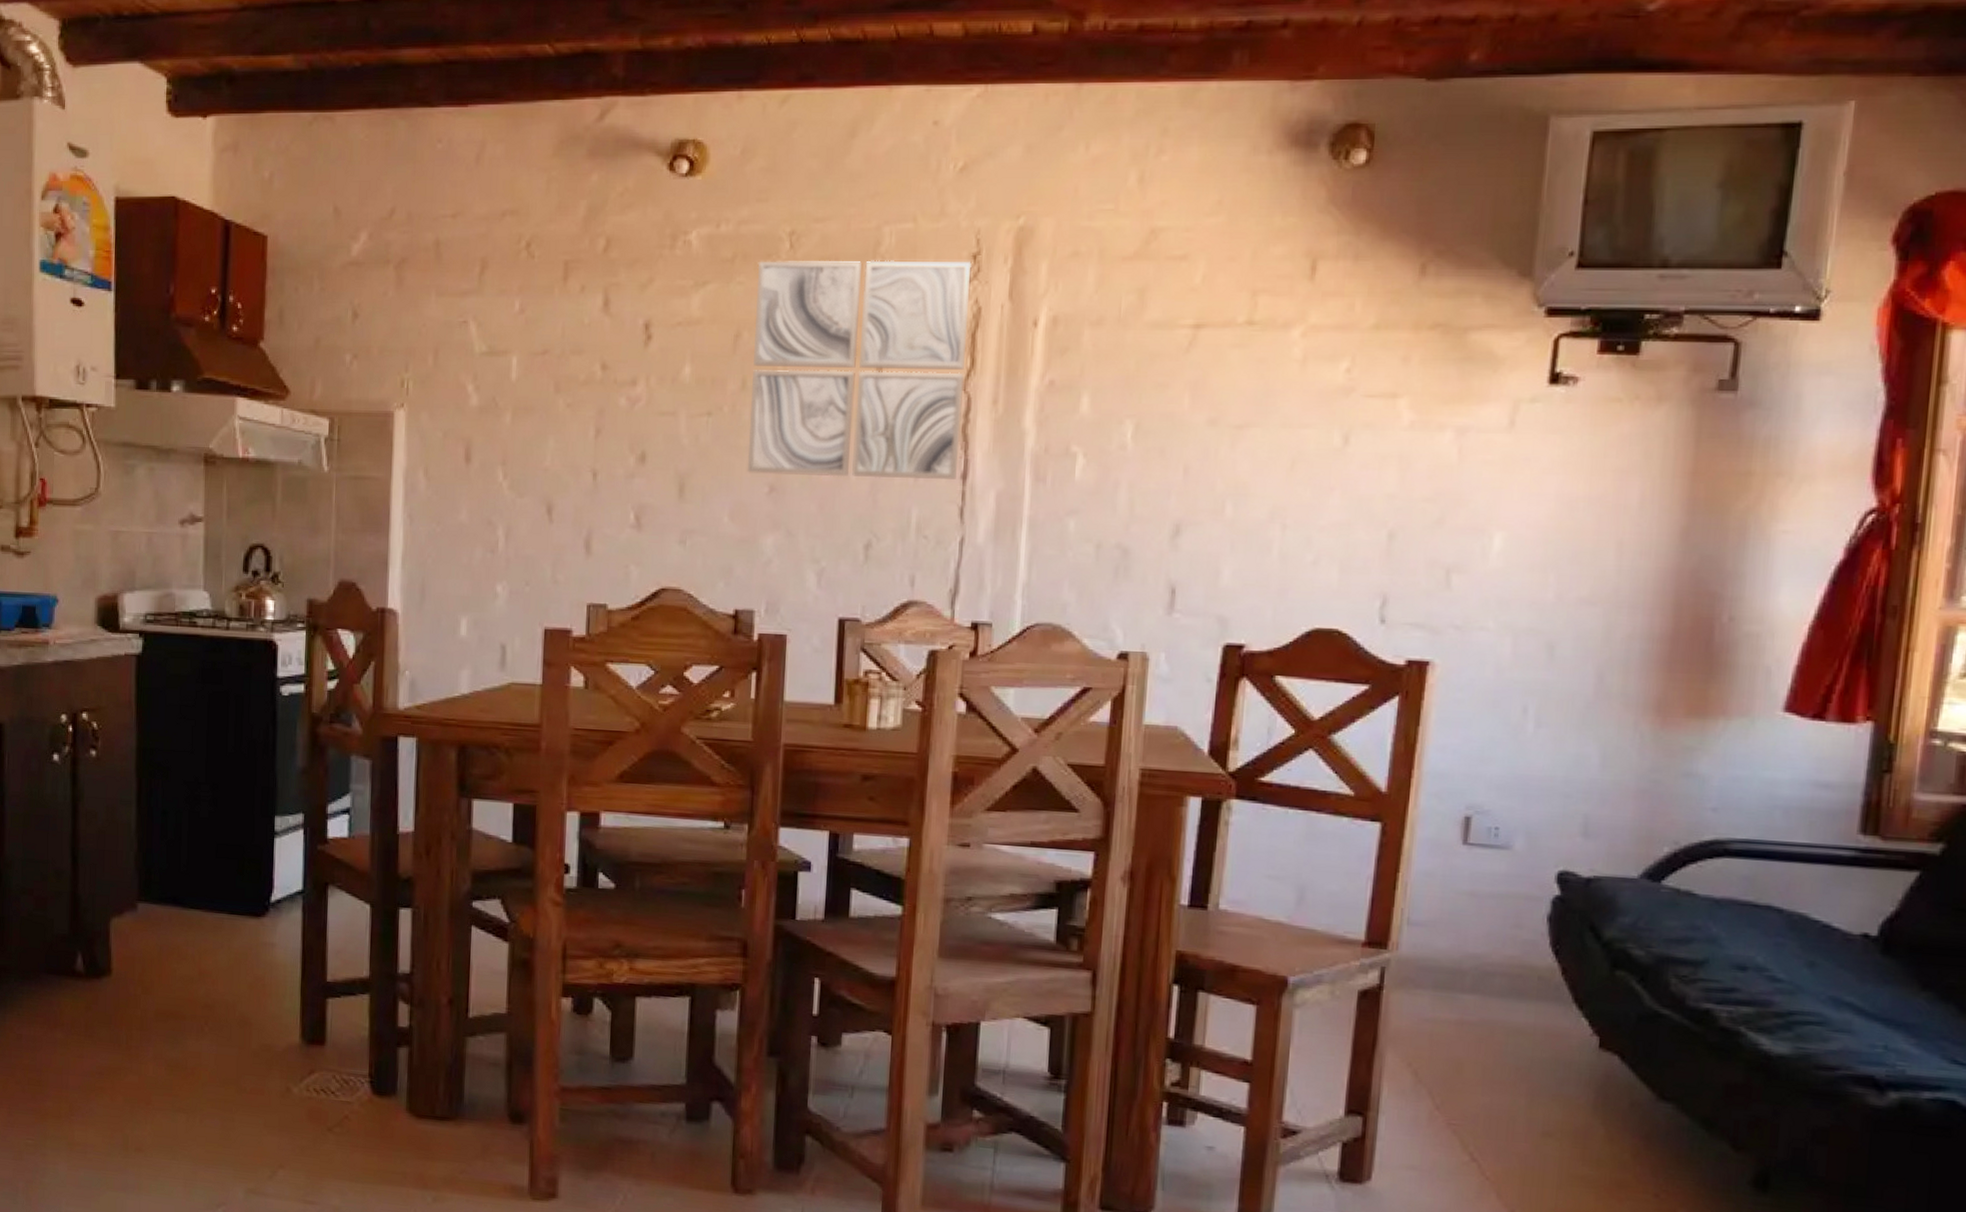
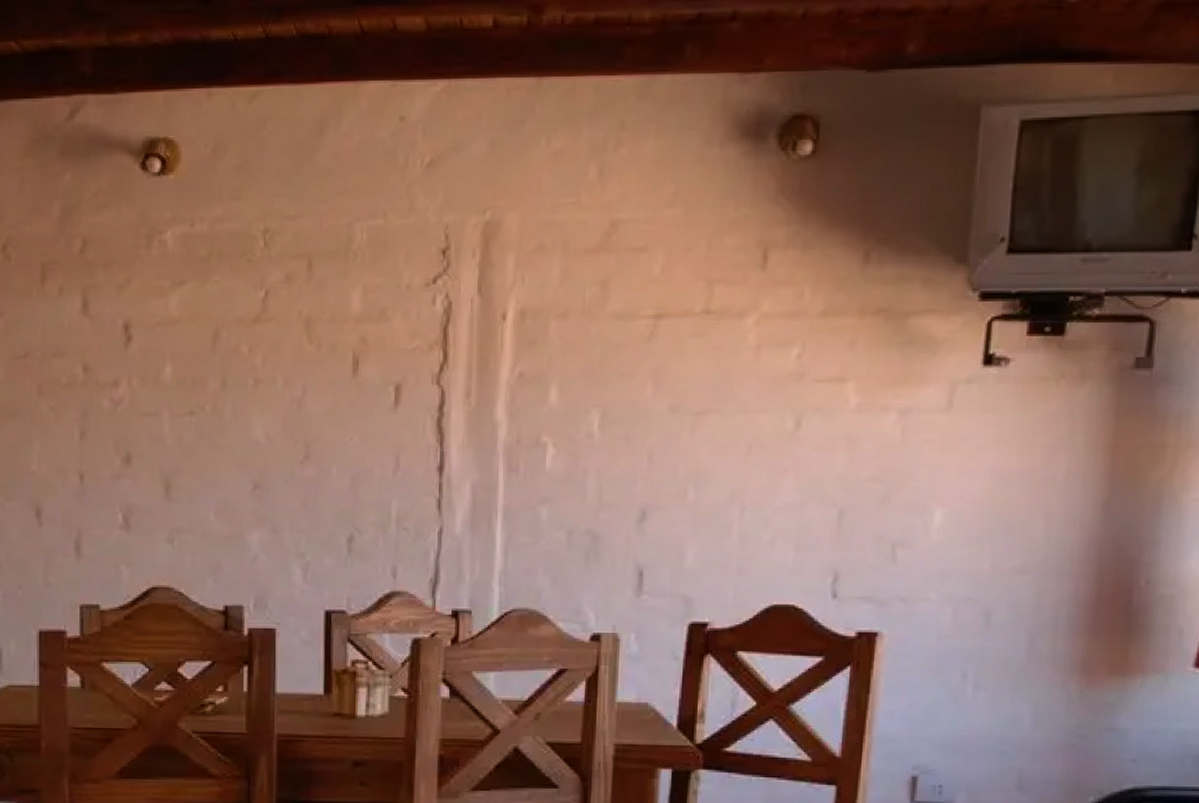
wall art: present [747,260,973,479] -> none [230,257,442,473]

